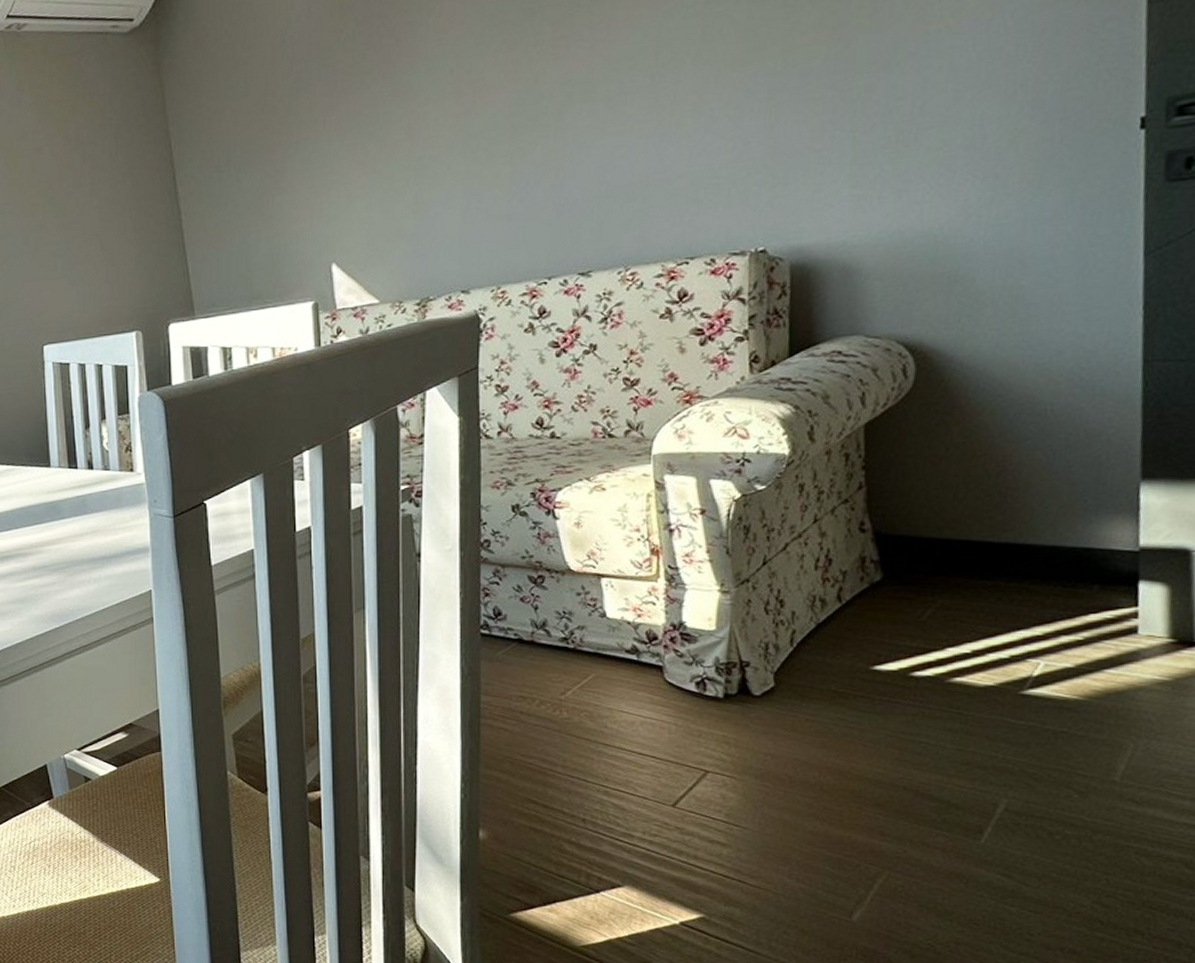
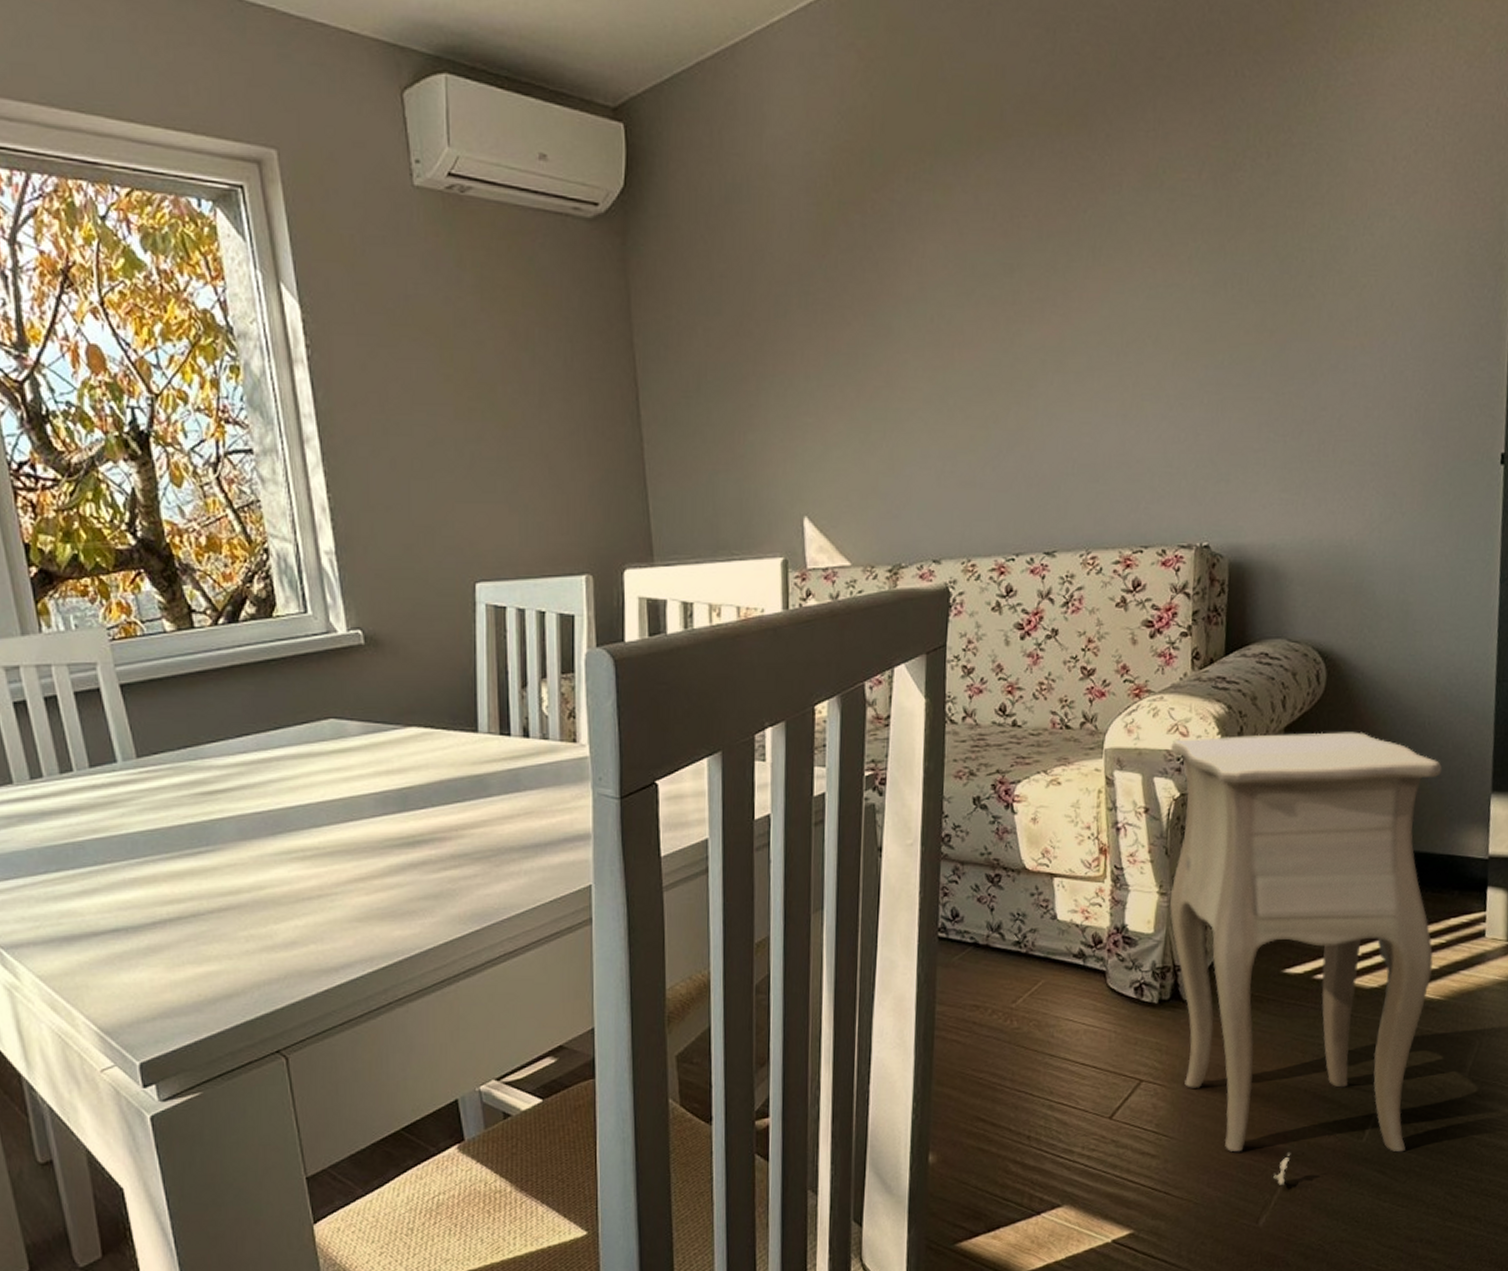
side table: none [727,424,1072,881] -> present [1170,732,1443,1185]

